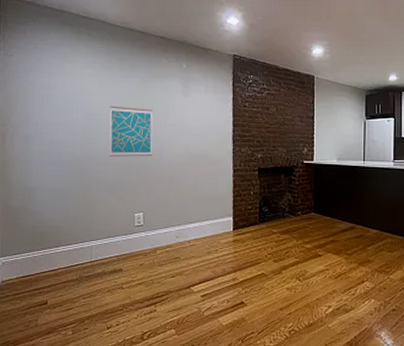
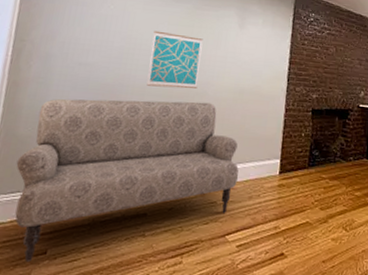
sofa: none [14,168,197,311] -> present [15,98,239,263]

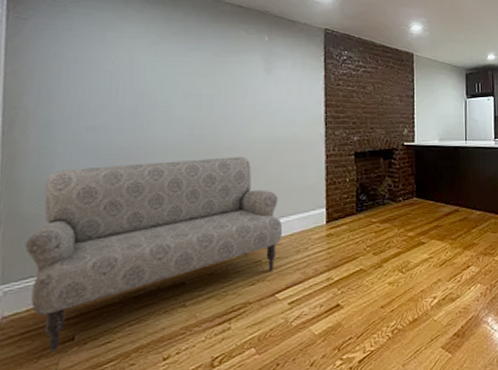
wall art: present [146,30,203,89] -> none [168,84,227,145]

